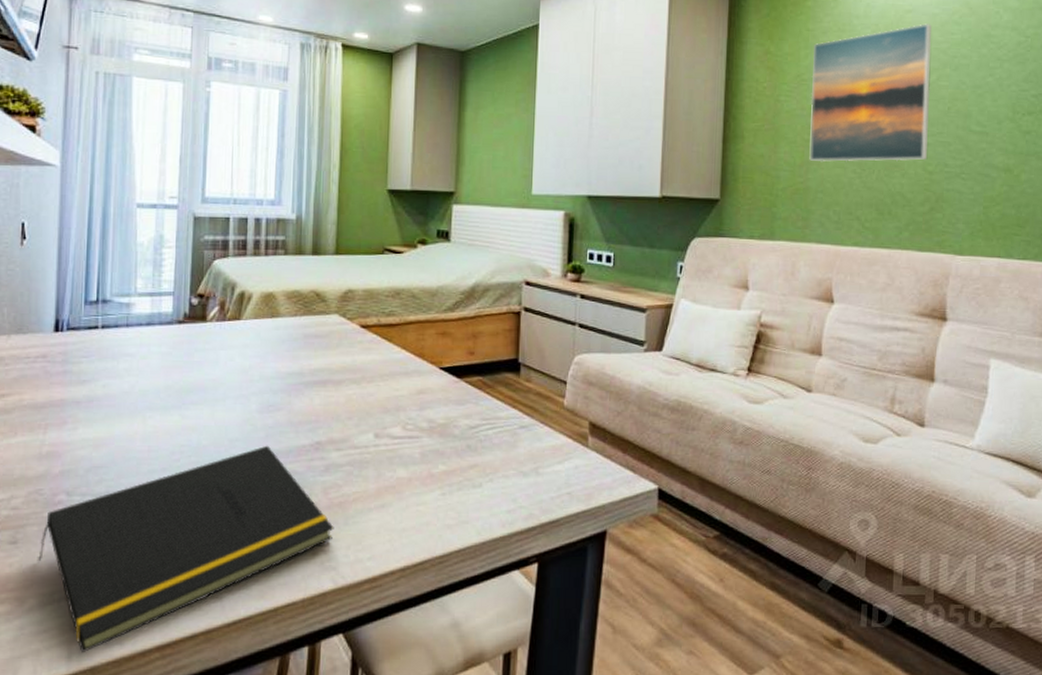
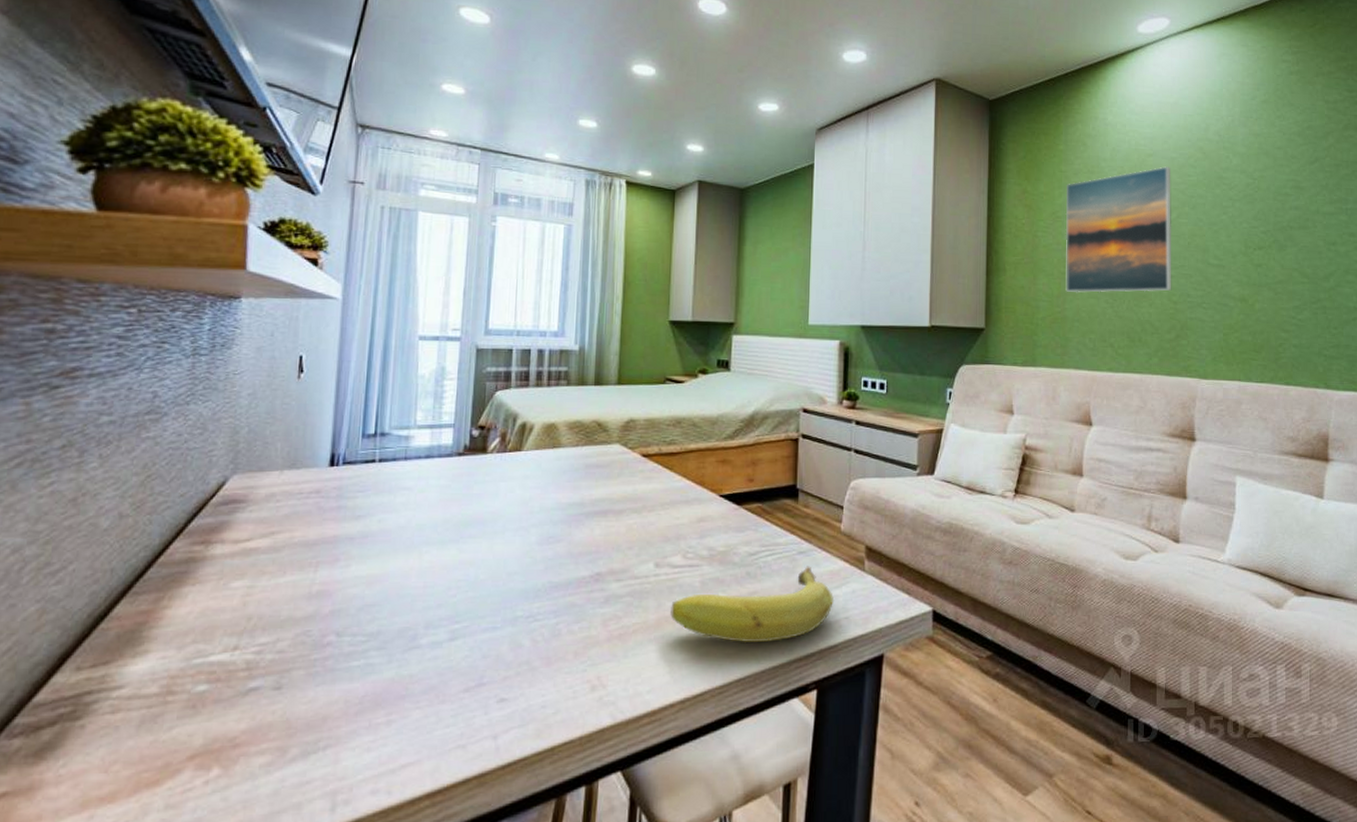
notepad: present [37,445,334,653] -> none [302,578,613,805]
fruit: none [390,440,557,515] -> present [670,566,835,643]

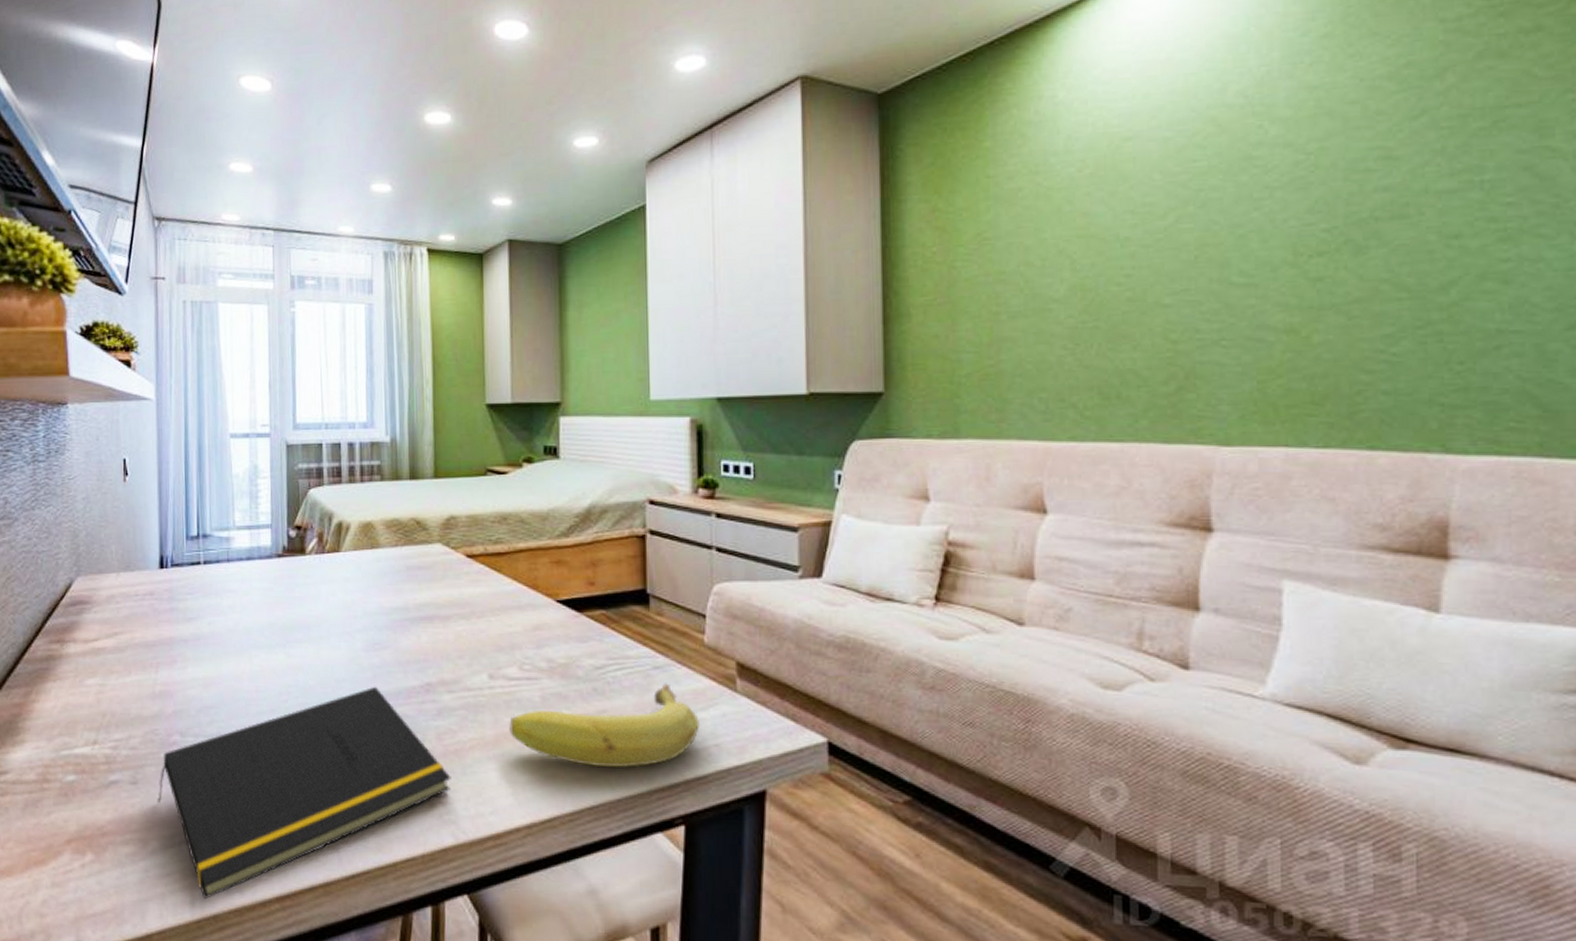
notepad: none [302,578,613,805] -> present [156,686,451,900]
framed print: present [1065,166,1172,293] -> none [996,152,1169,339]

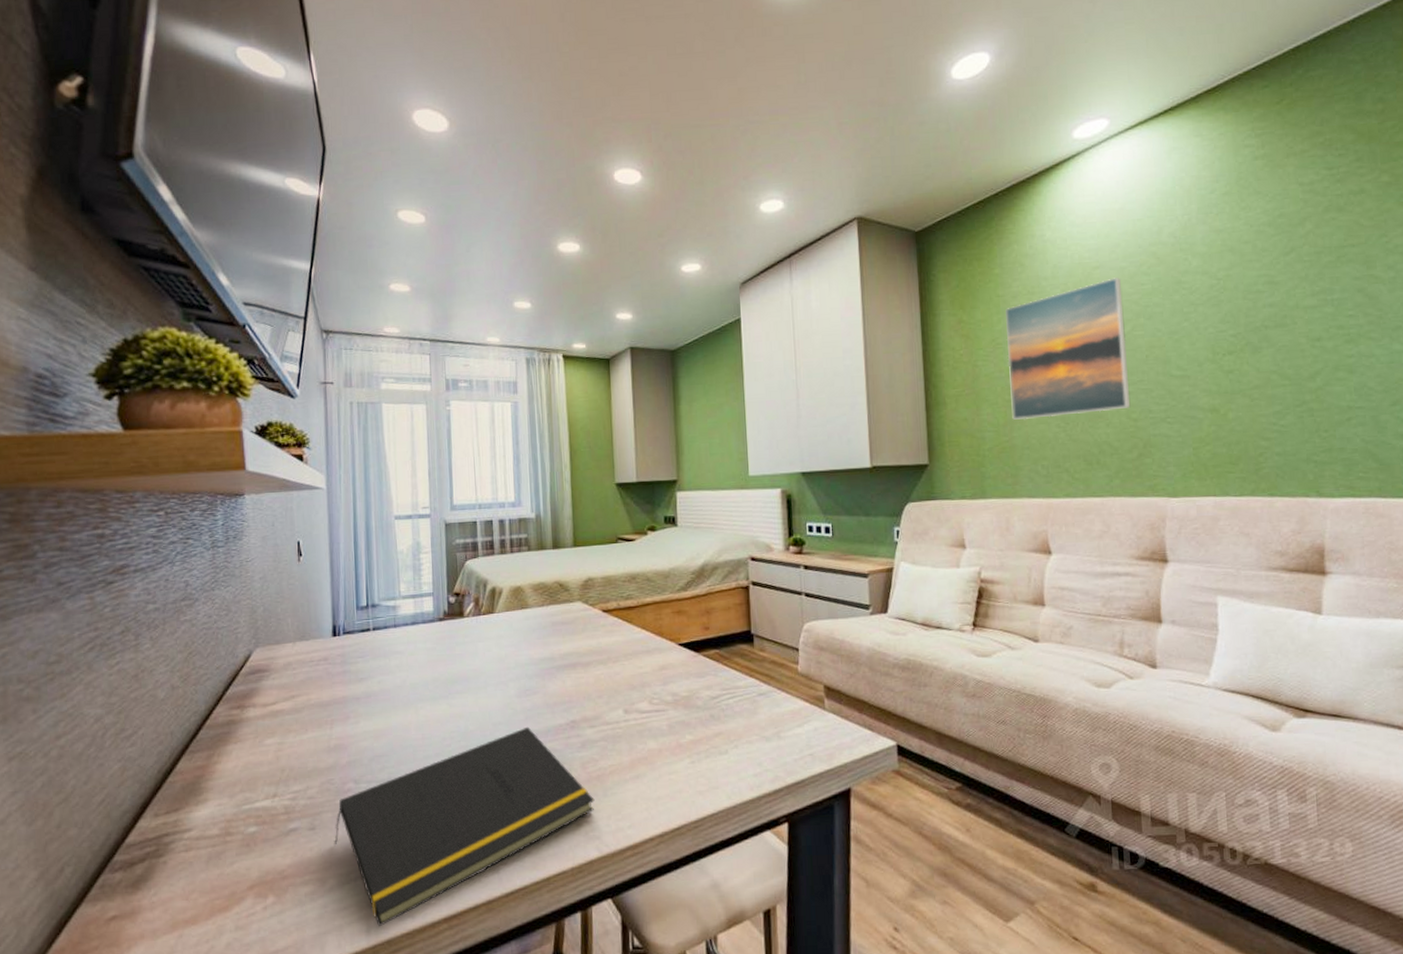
fruit: present [509,683,701,768] -> none [642,706,798,781]
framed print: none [996,152,1169,339] -> present [1005,277,1131,420]

